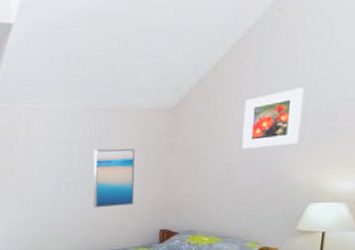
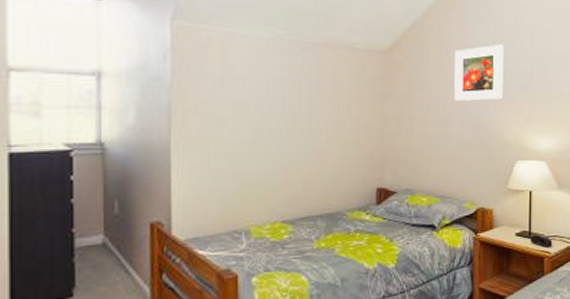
wall art: present [93,148,135,208] -> none [300,90,349,161]

